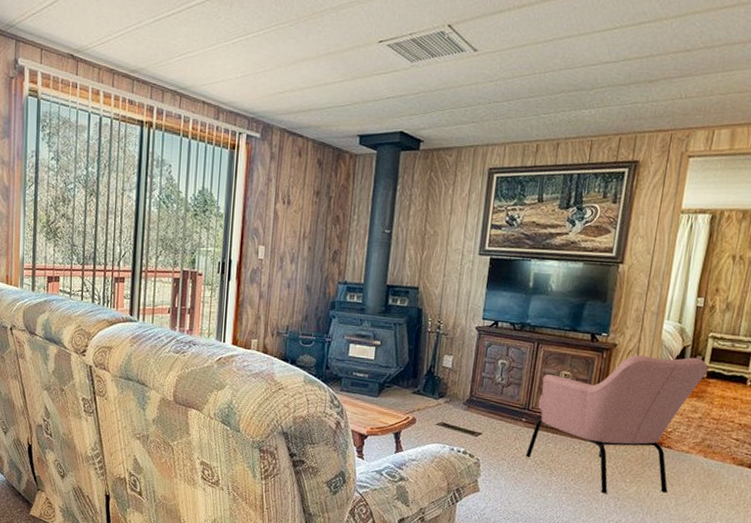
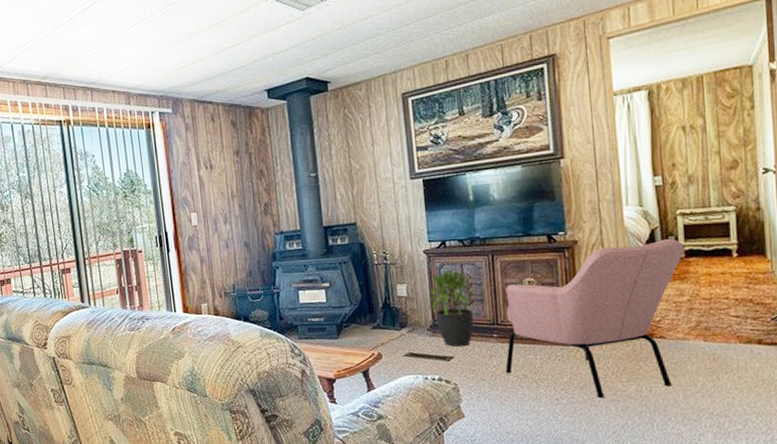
potted plant: none [468,348,516,426] -> present [426,268,476,347]

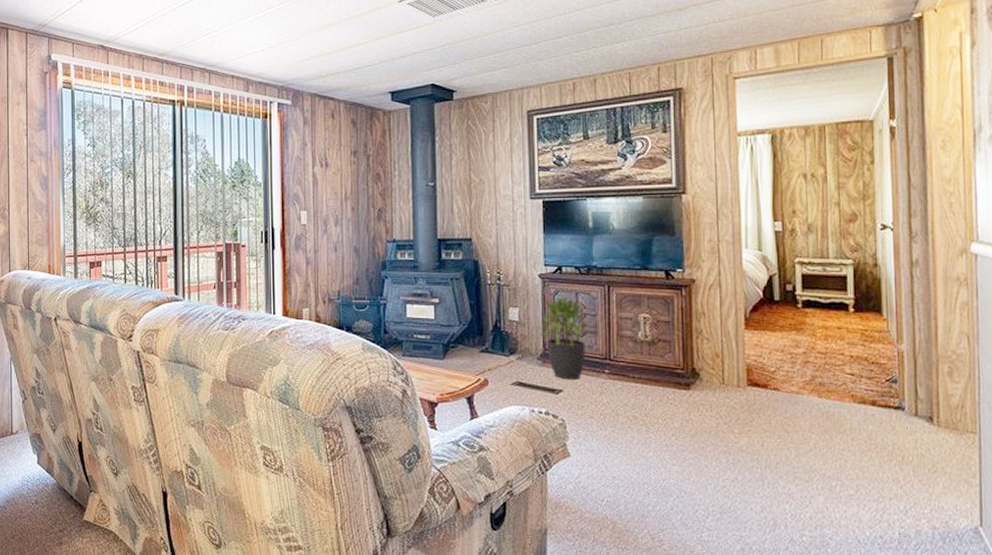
armchair: present [505,238,685,397] -> none [615,286,802,448]

